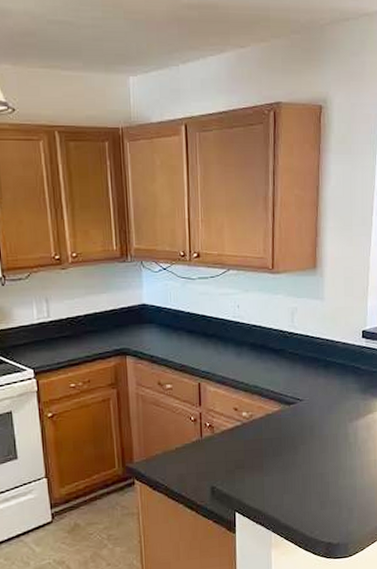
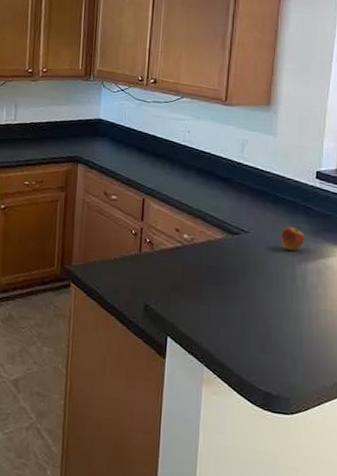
fruit: none [332,387,355,412] -> present [280,226,306,251]

